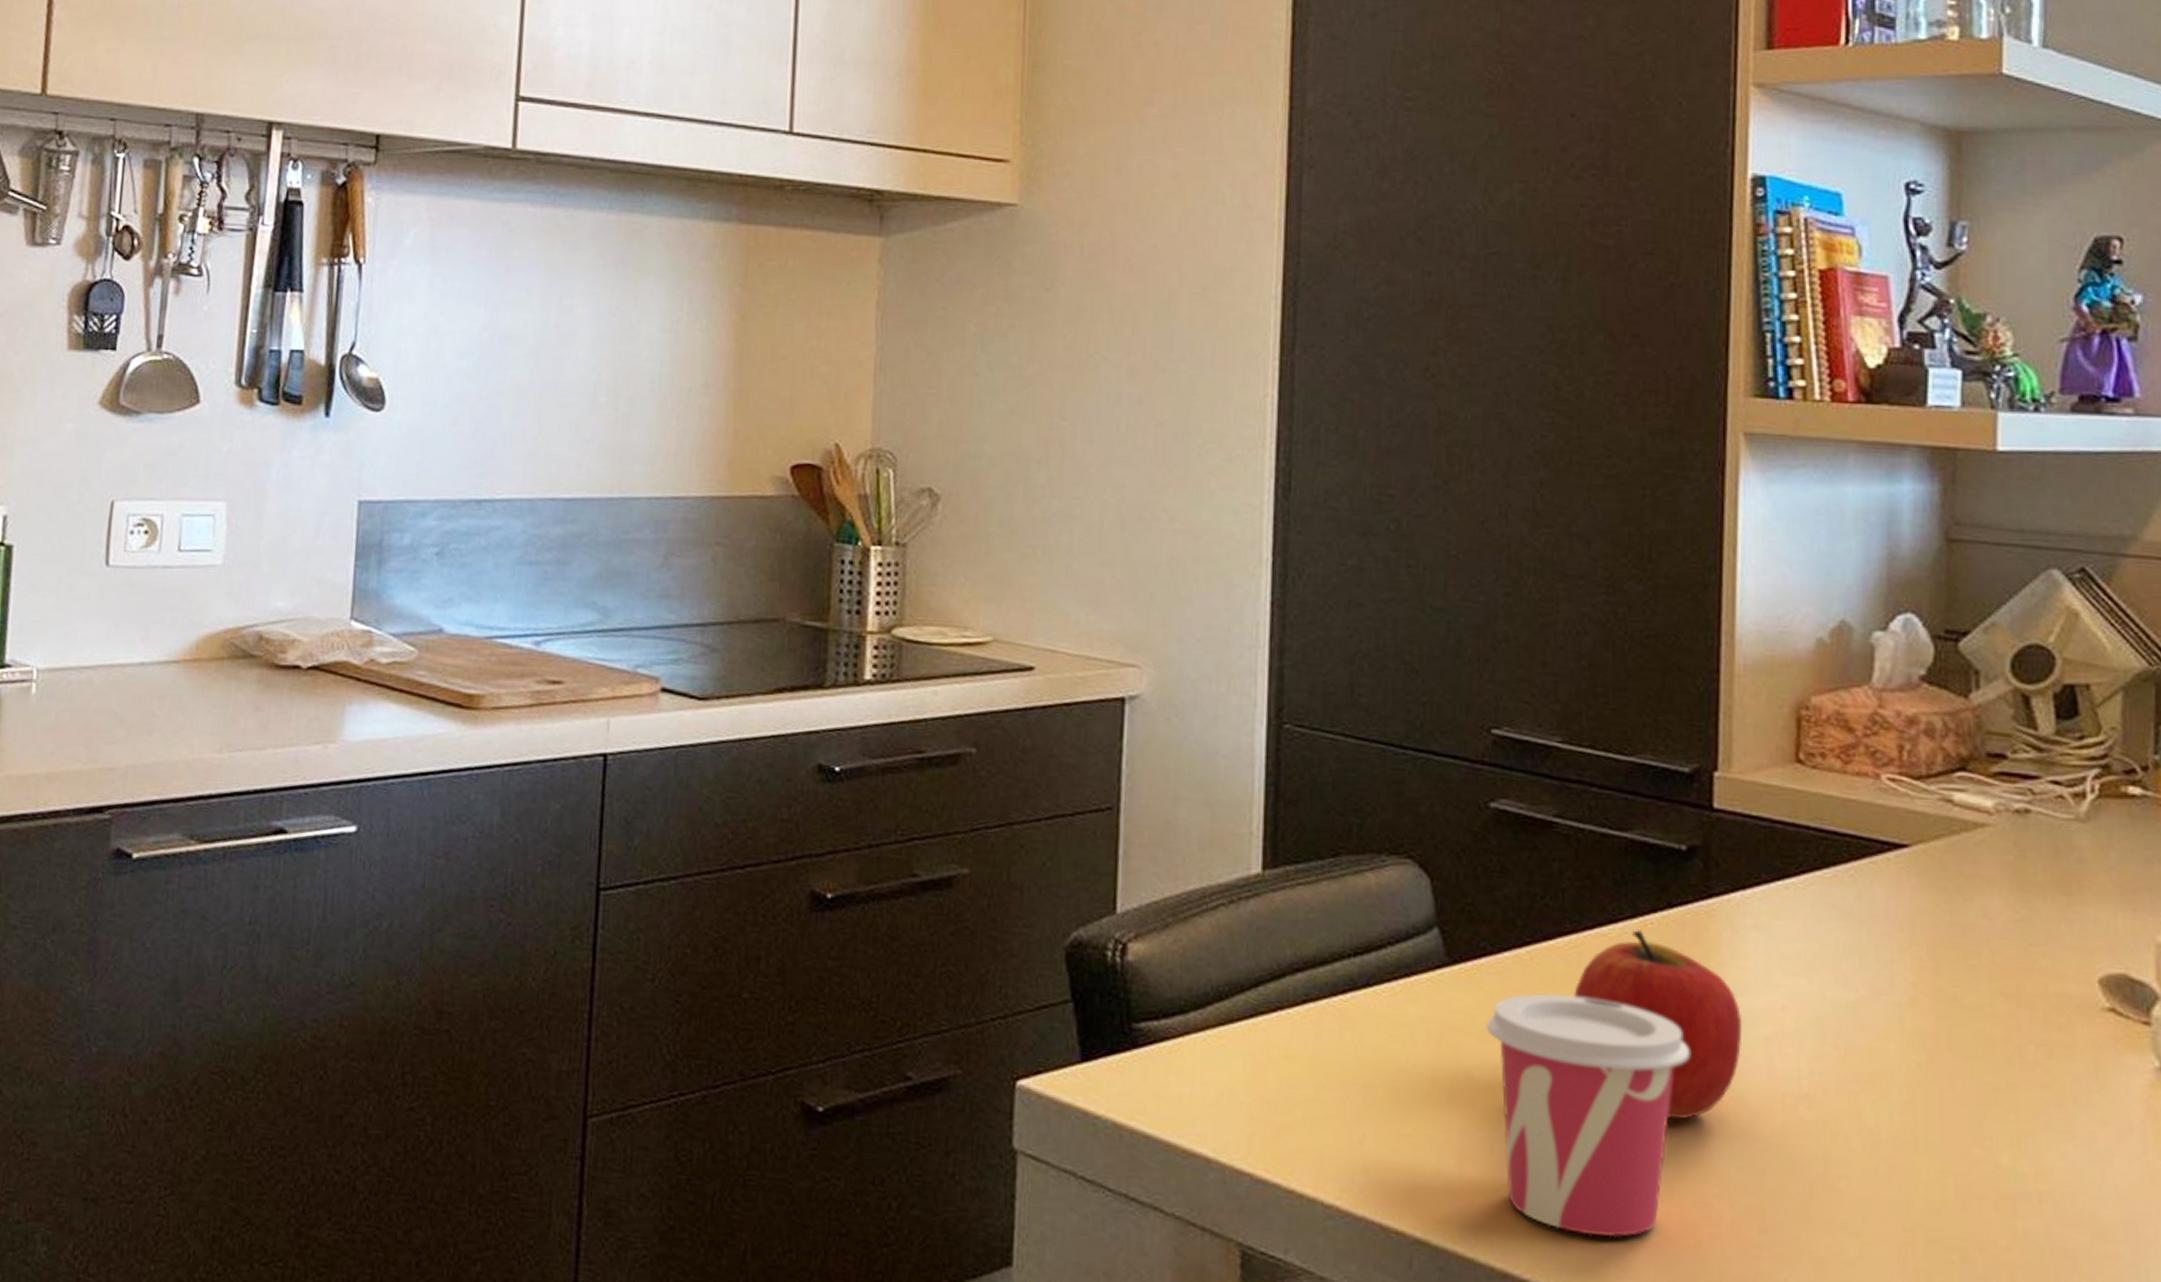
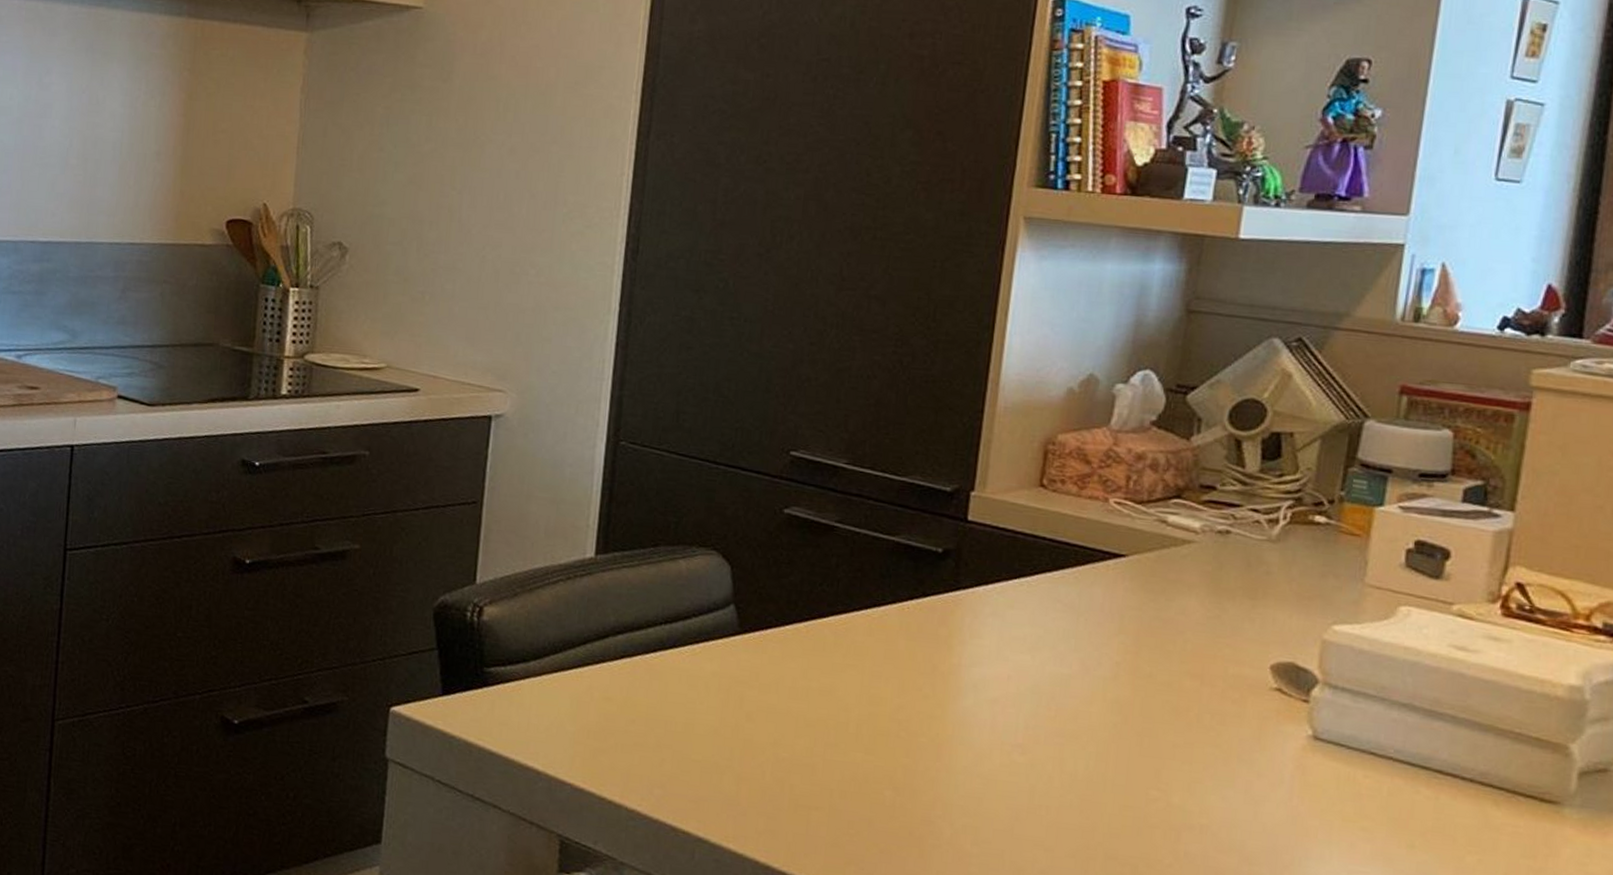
cup: present [1485,993,1690,1238] -> none [766,658,930,844]
apple: present [1574,930,1743,1120] -> none [840,612,975,759]

